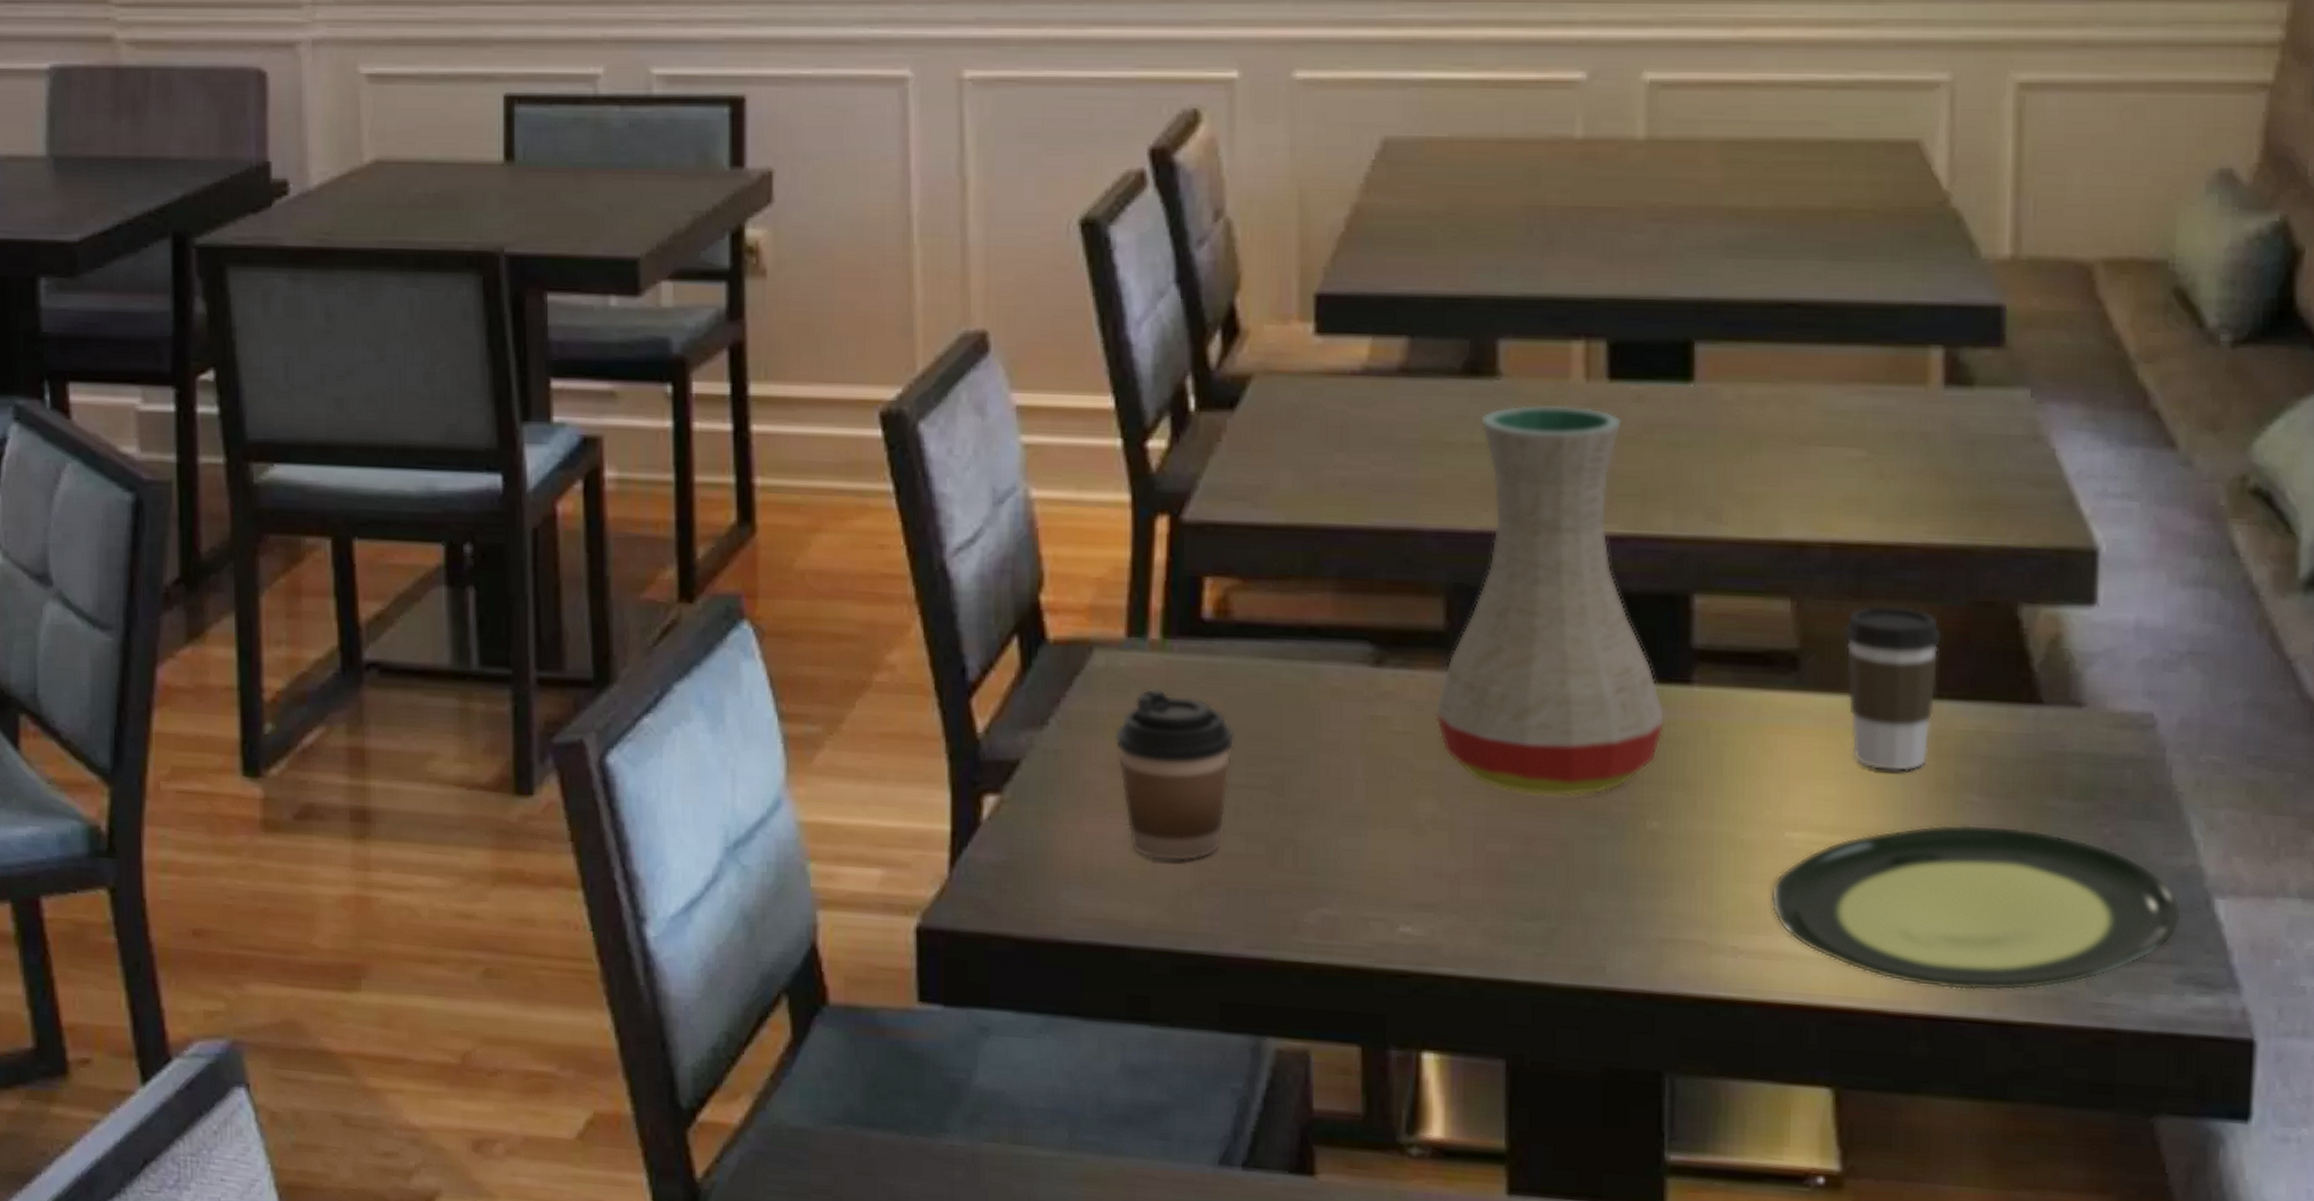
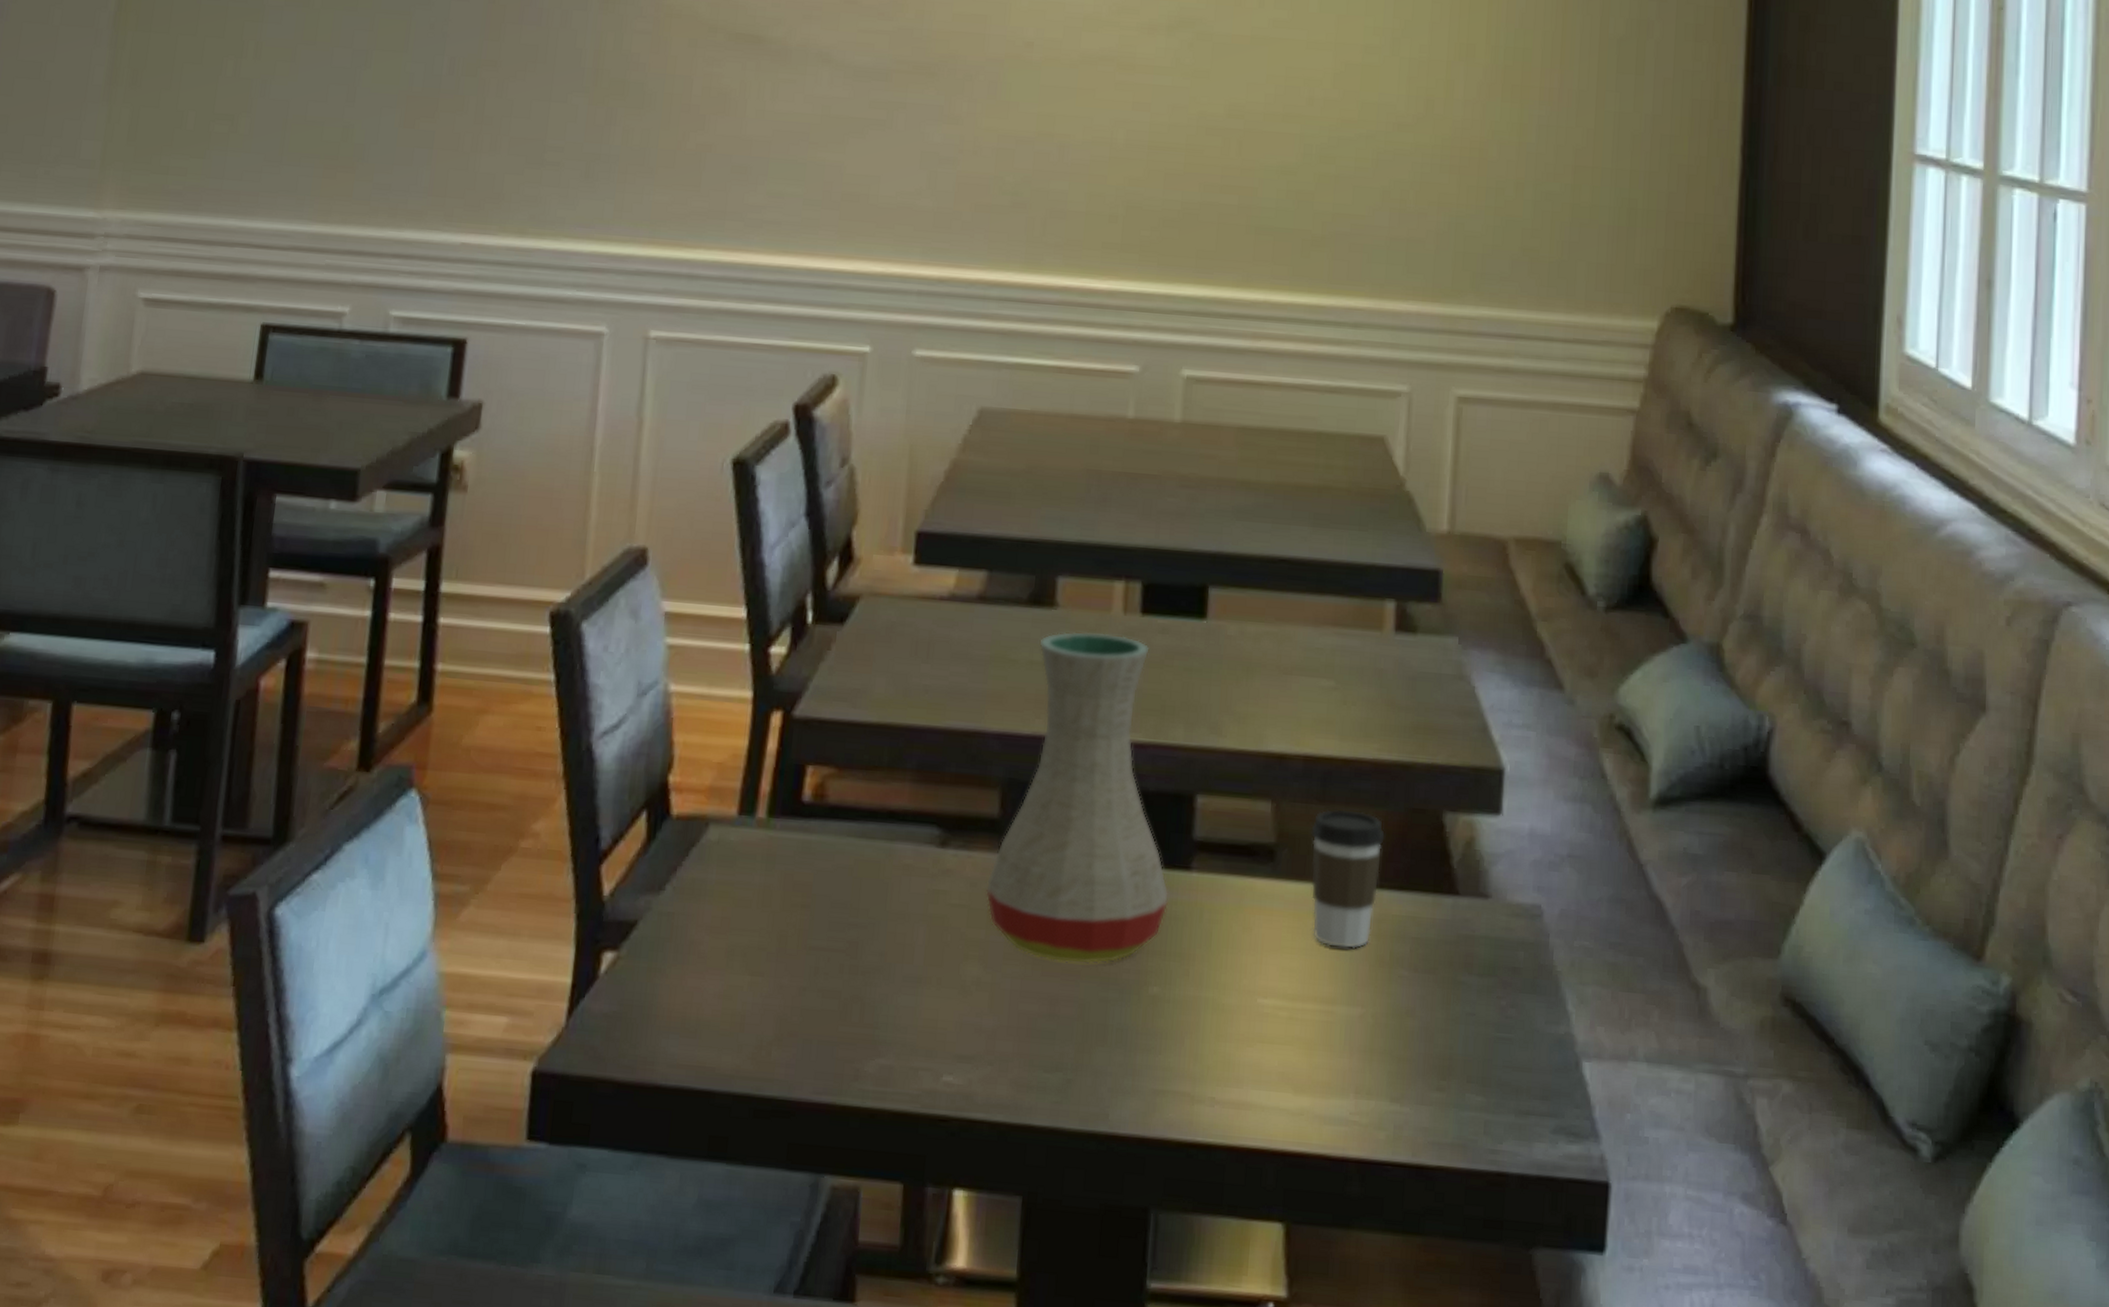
coffee cup: present [1115,688,1235,862] -> none [720,860,821,1015]
plate: present [1770,824,2183,991] -> none [1243,994,1558,1139]

